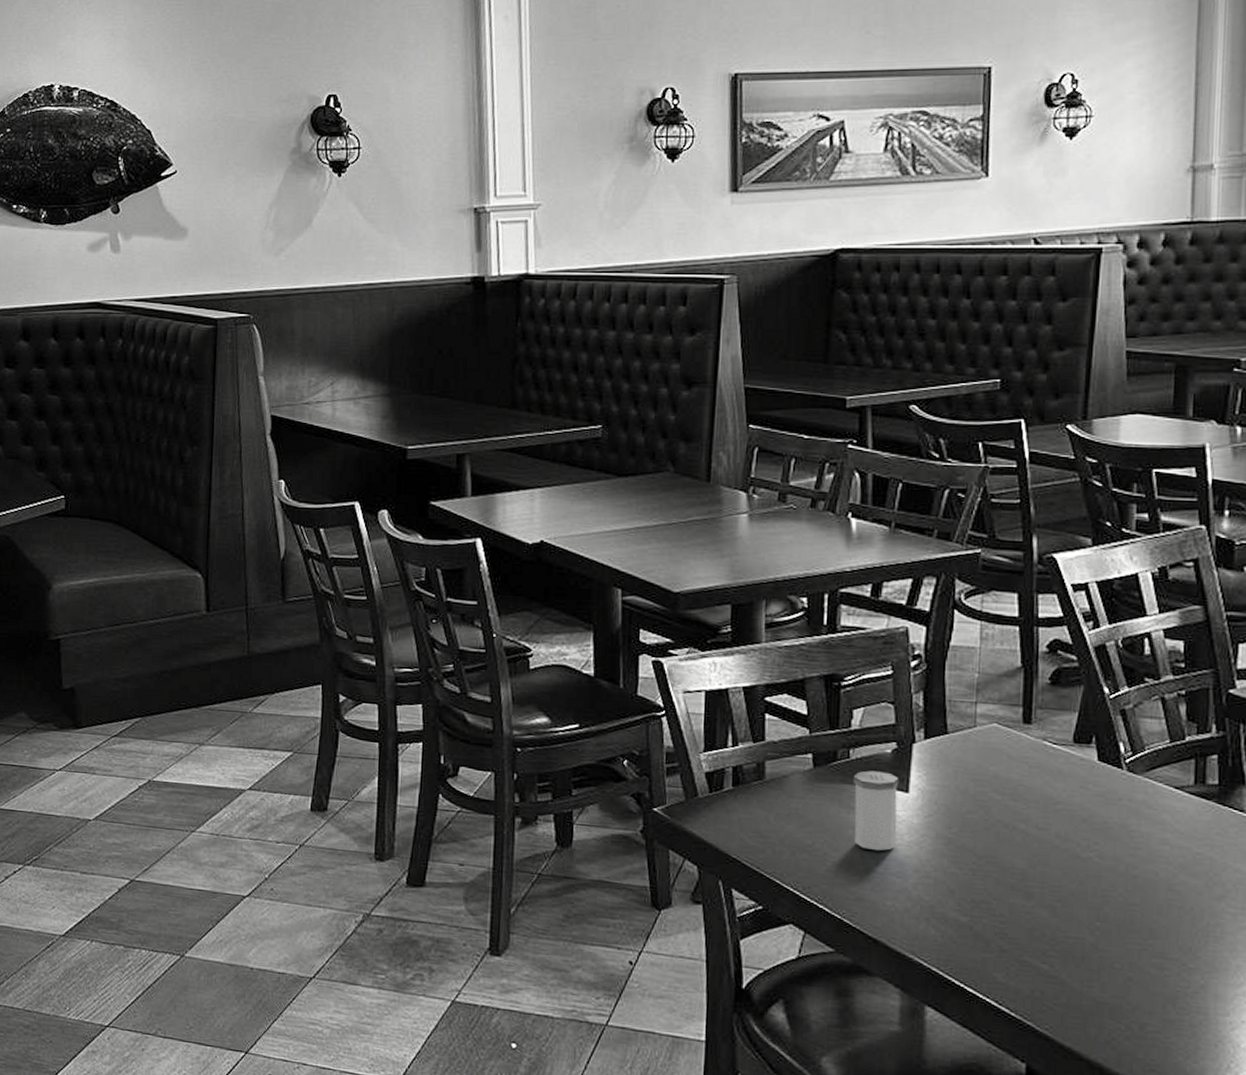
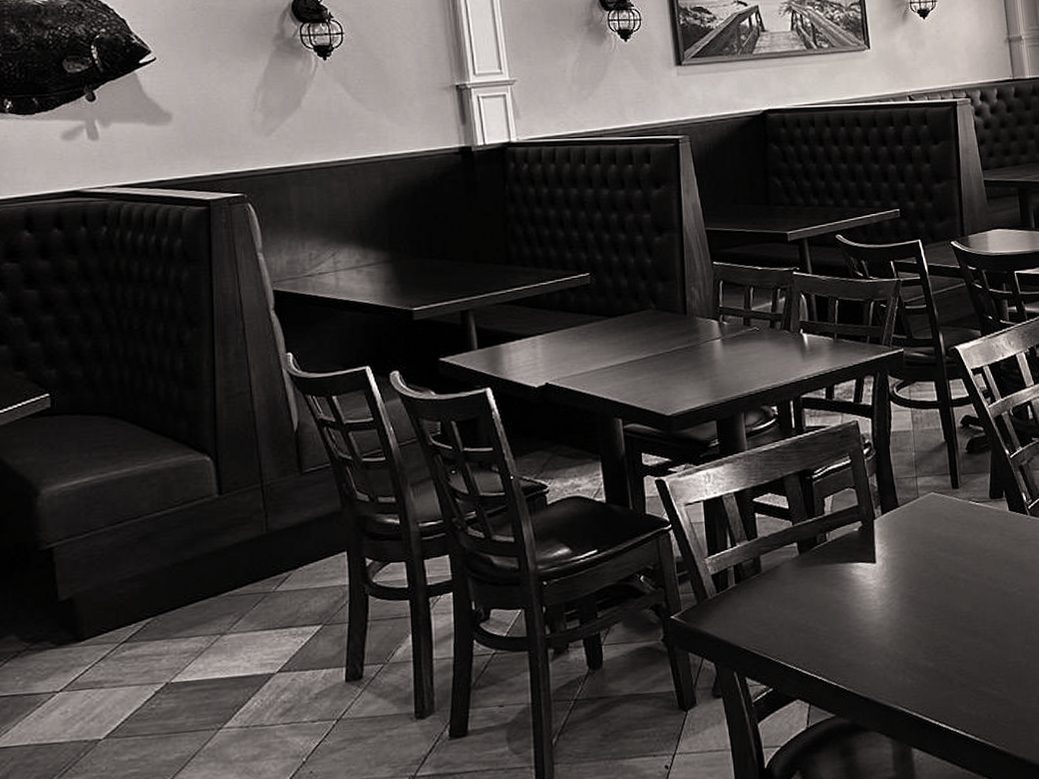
salt shaker: present [853,770,899,851] -> none [831,548,872,619]

